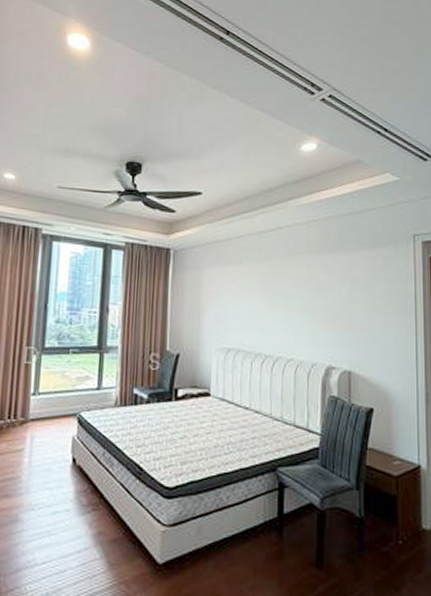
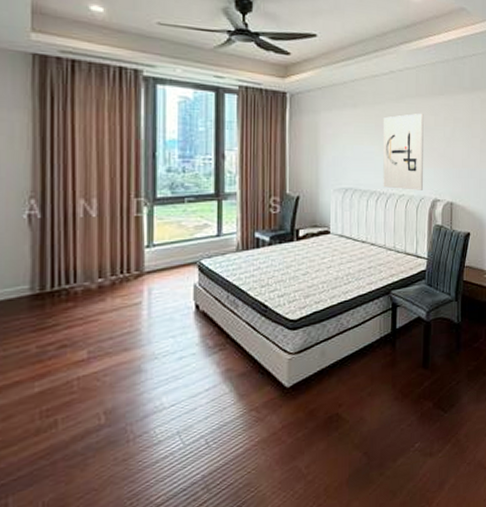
wall art: none [269,270,316,355] -> present [383,113,424,190]

